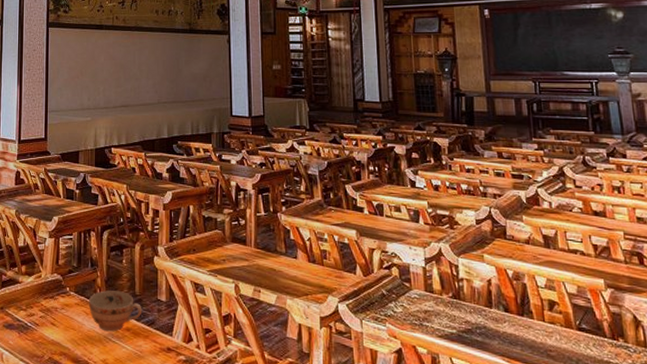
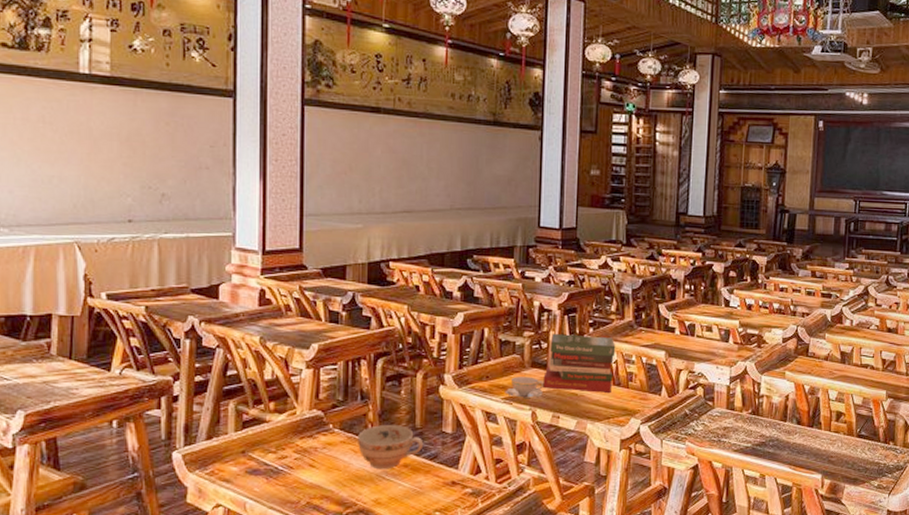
teacup: none [210,250,244,271] -> present [505,377,543,398]
books: none [243,212,308,269] -> present [543,334,616,393]

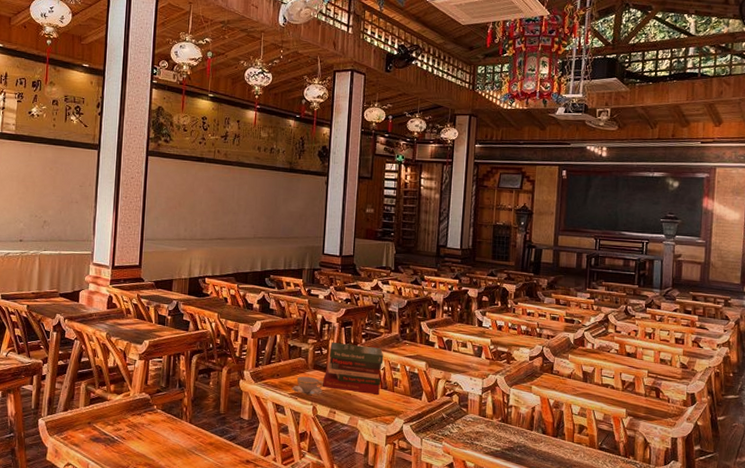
teacup: present [358,425,424,470] -> none [175,409,226,446]

